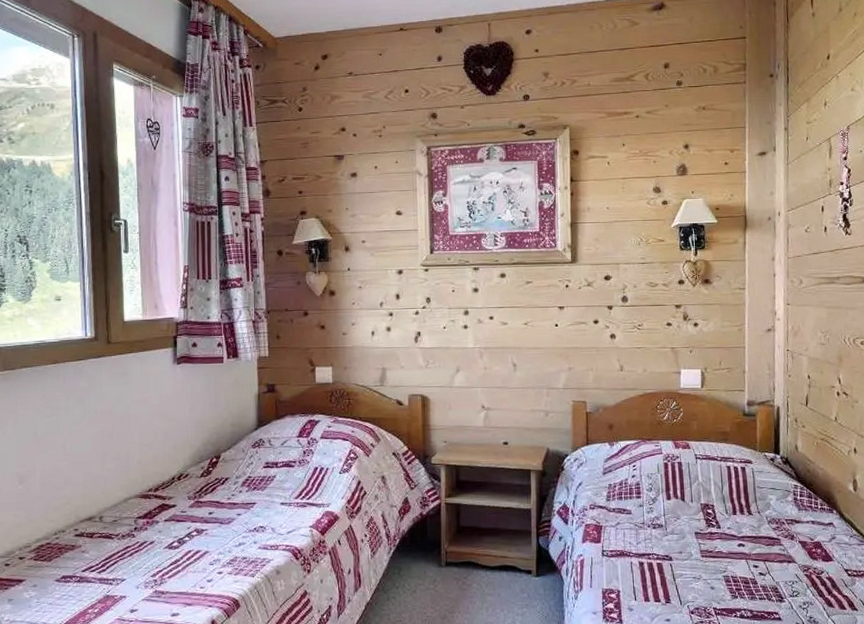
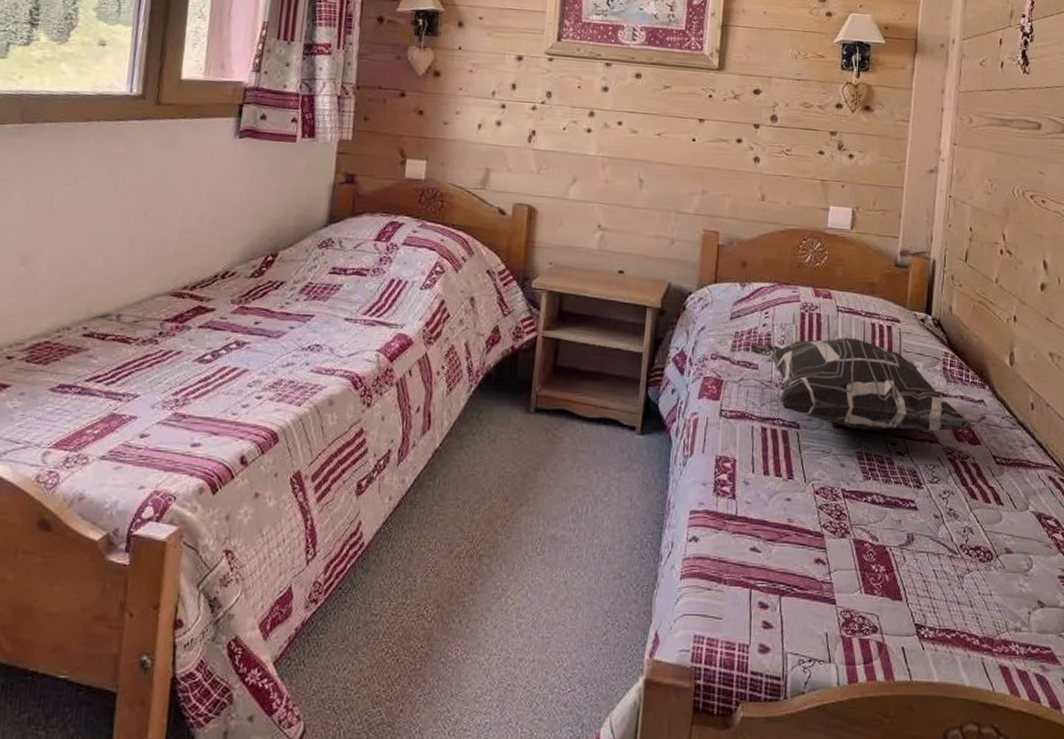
decorative pillow: none [622,480,825,557] -> present [750,337,973,431]

